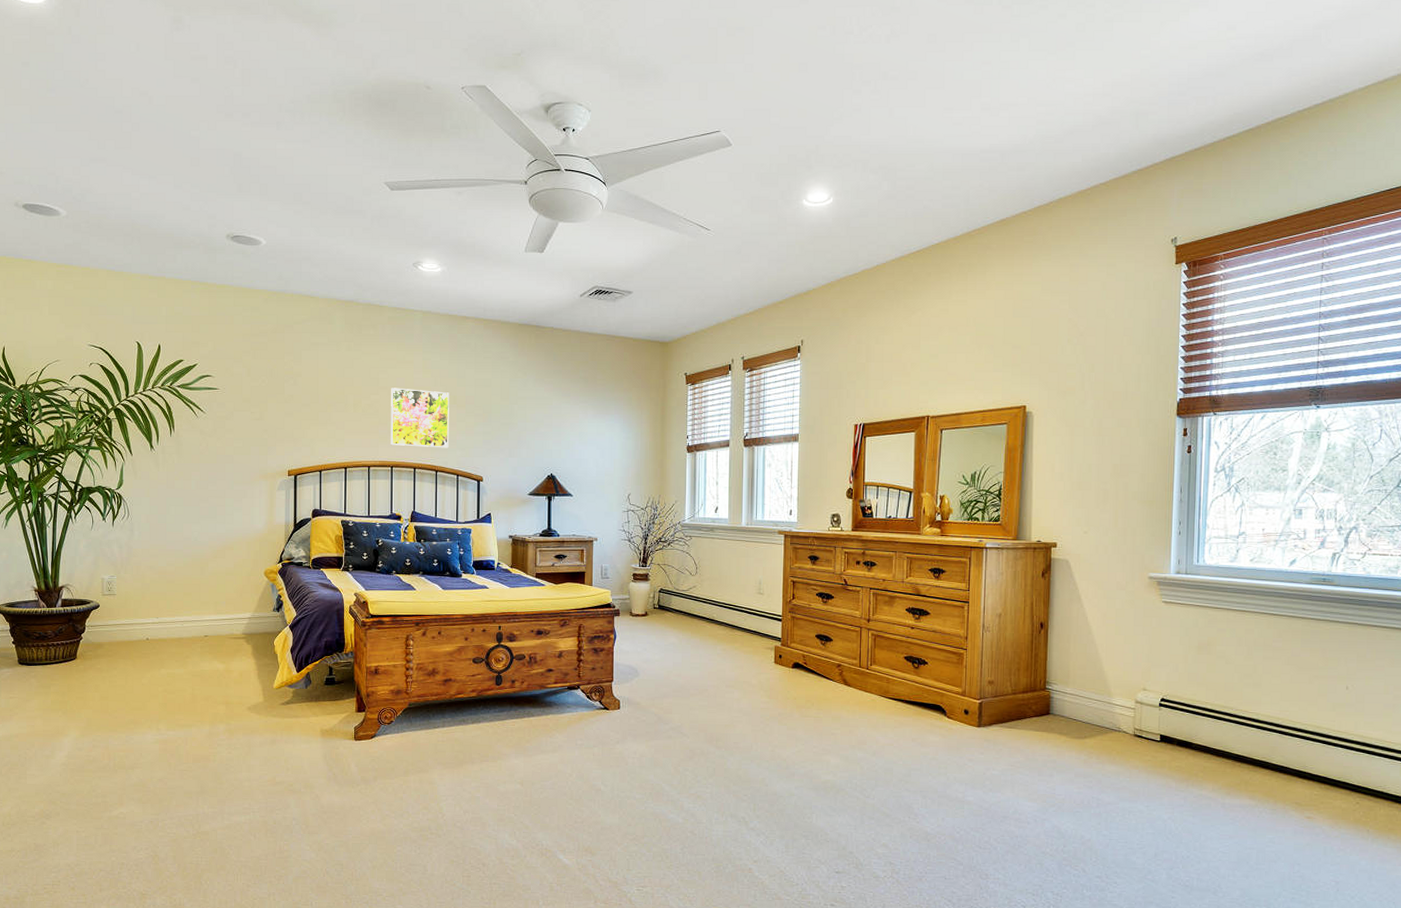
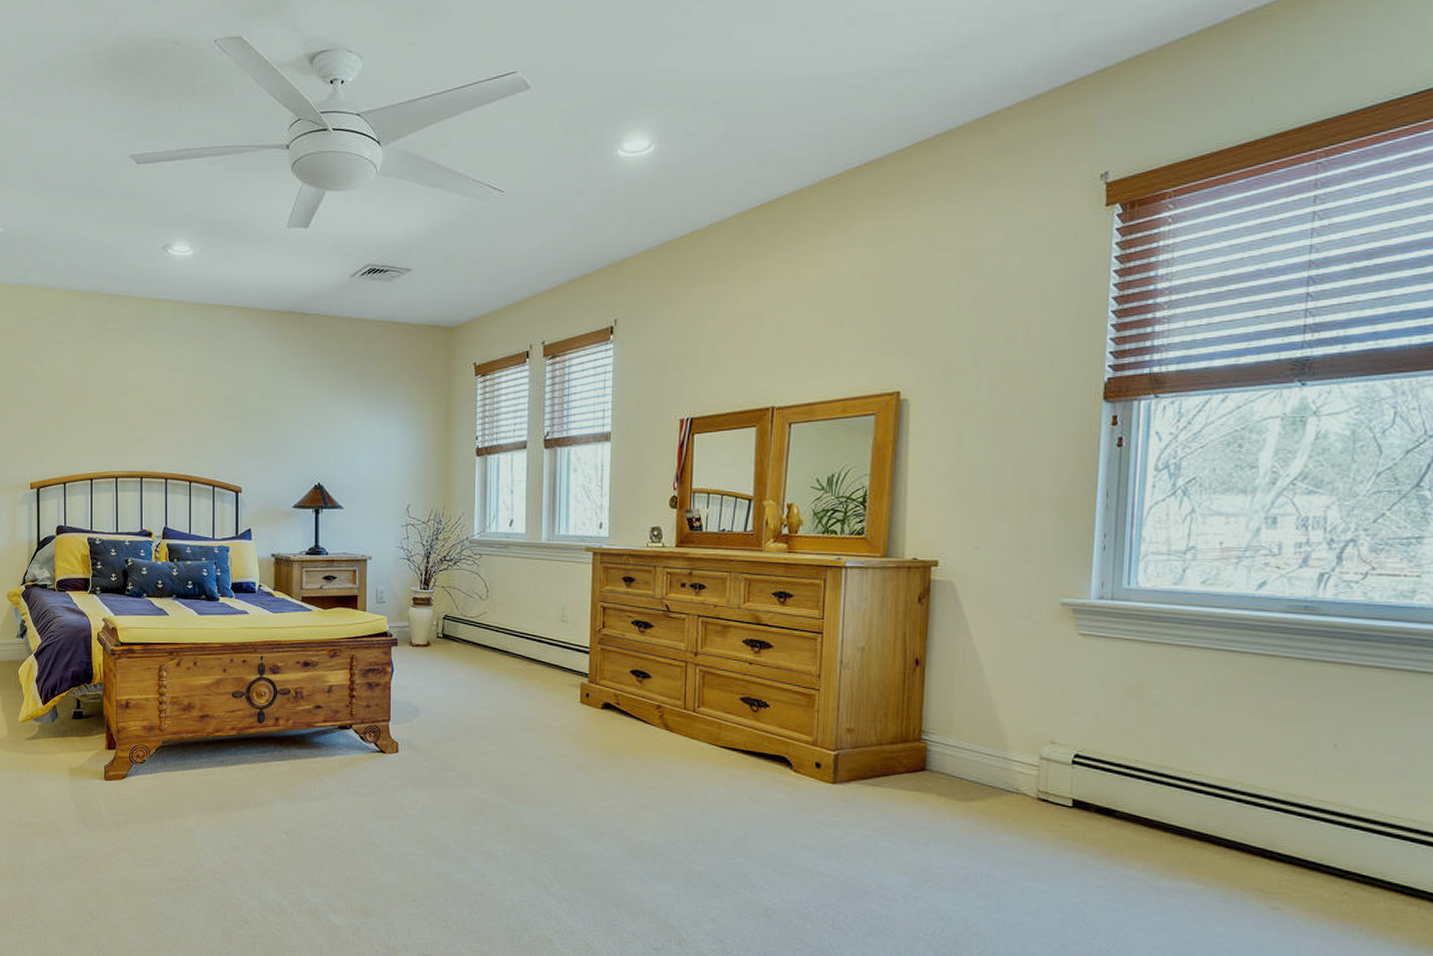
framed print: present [391,388,449,448] -> none [139,388,204,456]

